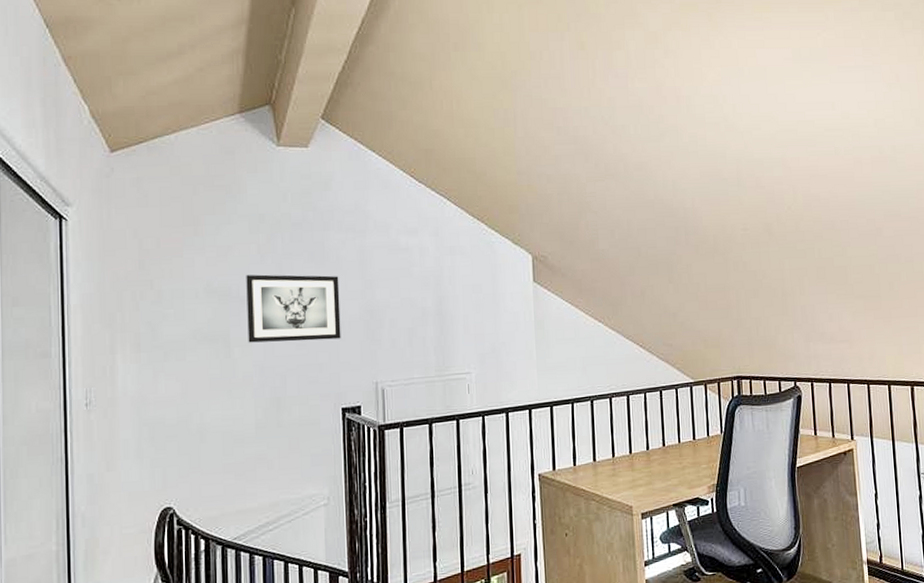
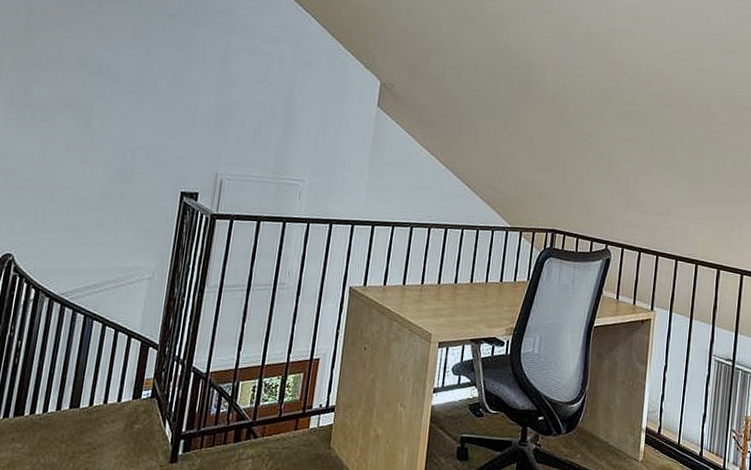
wall art: present [246,274,341,343] -> none [108,54,201,128]

